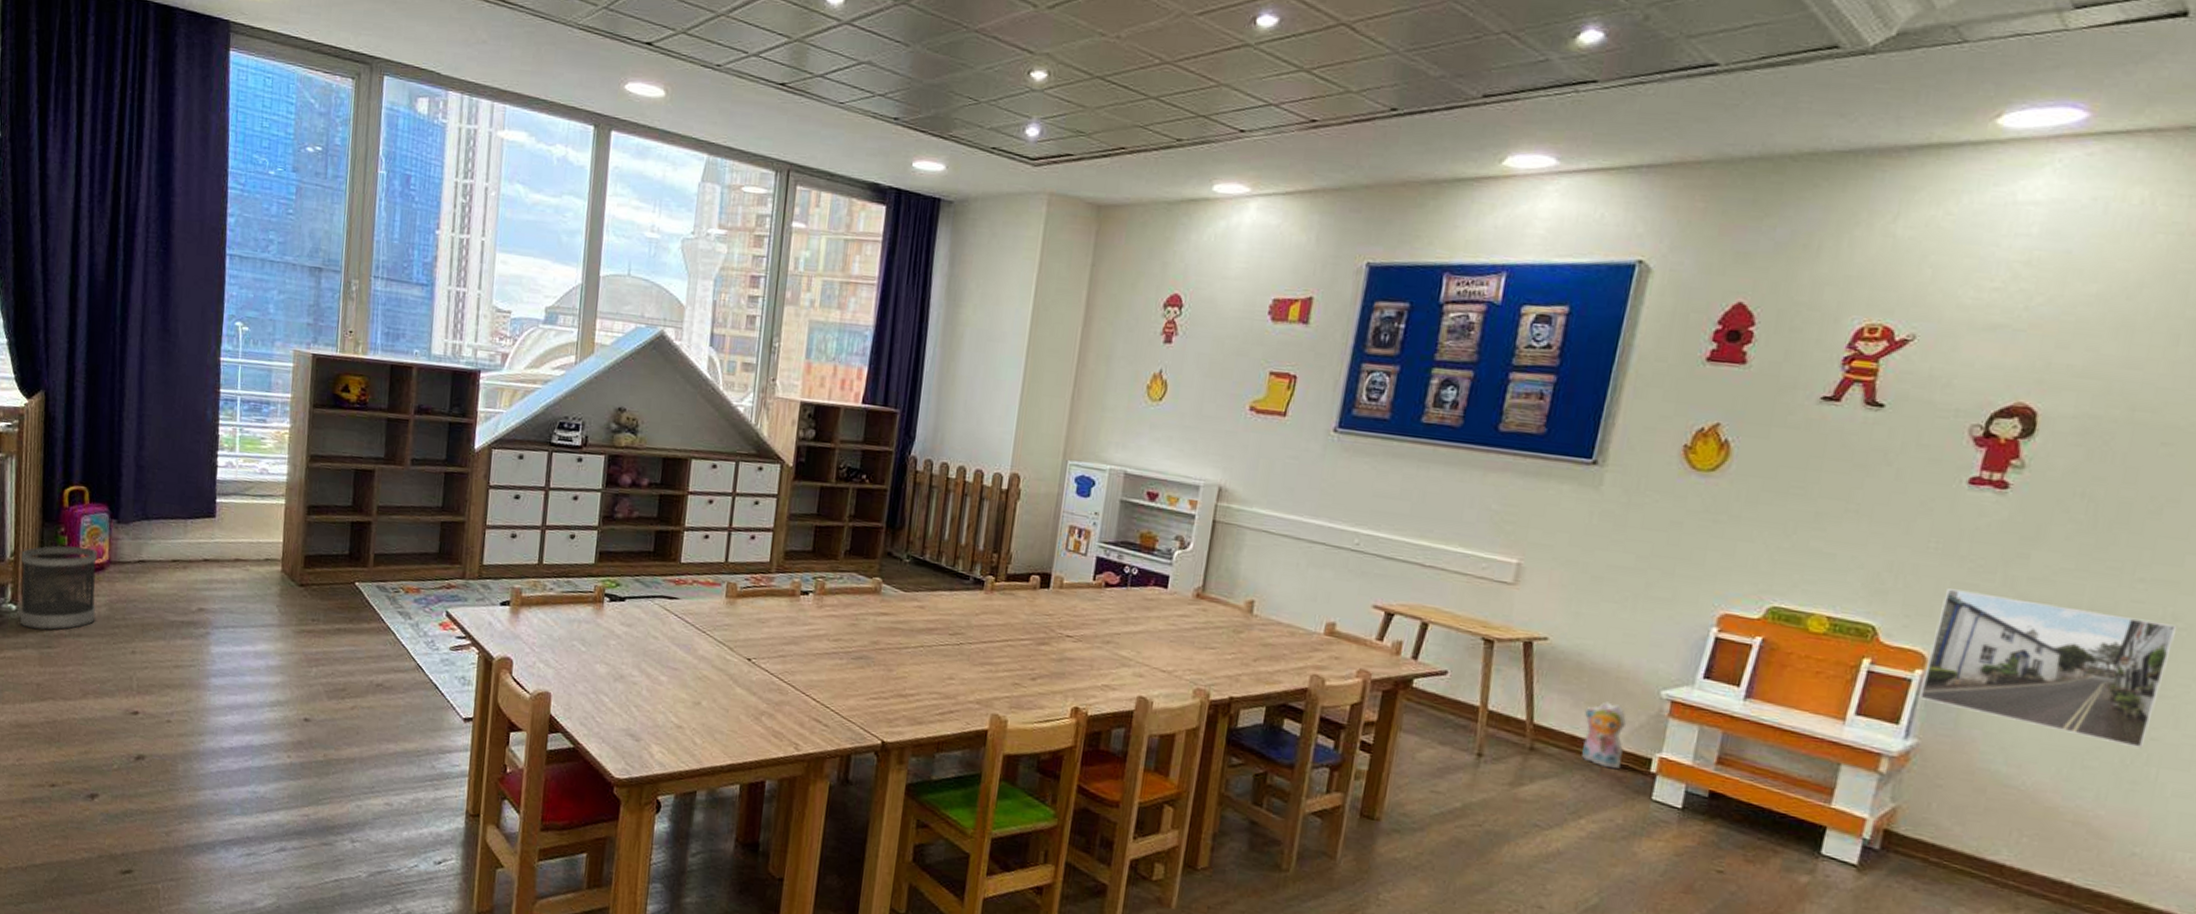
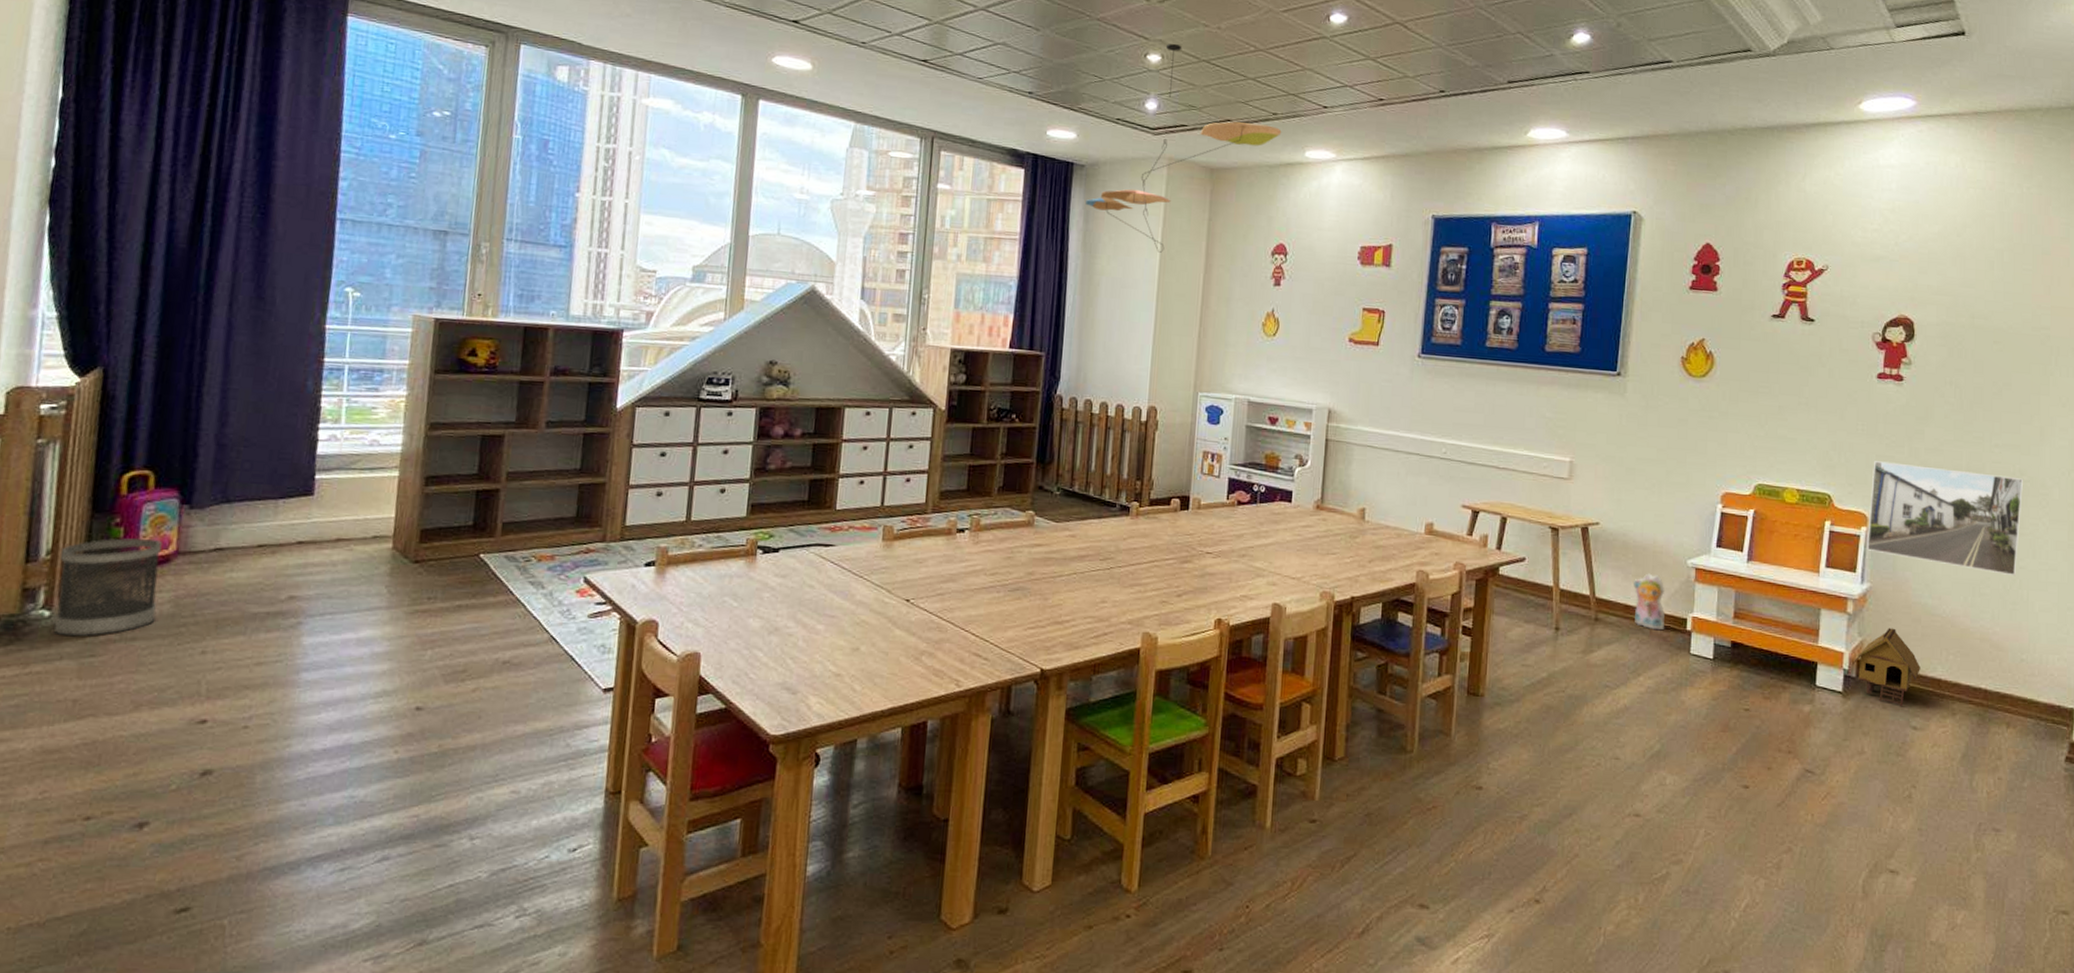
ceiling mobile: none [952,57,1186,302] -> present [1086,43,1282,253]
toy house: none [1876,795,1977,892] -> present [1852,627,1920,707]

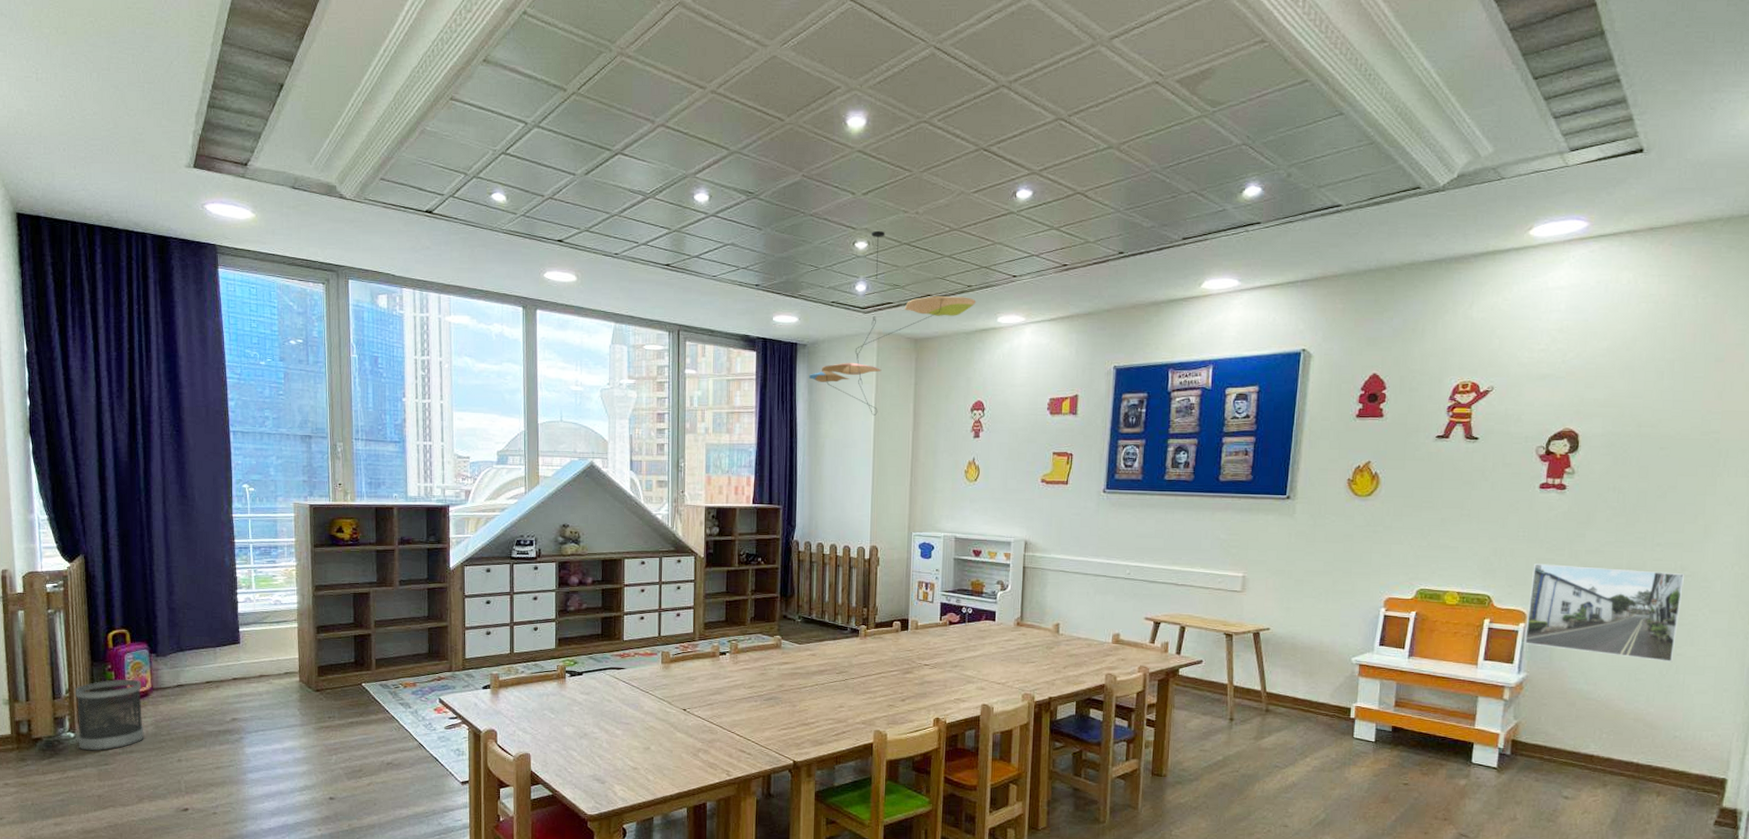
plush toy: present [1632,573,1665,631] -> none [1300,670,1331,719]
toy house: present [1852,627,1920,707] -> none [1507,711,1574,780]

